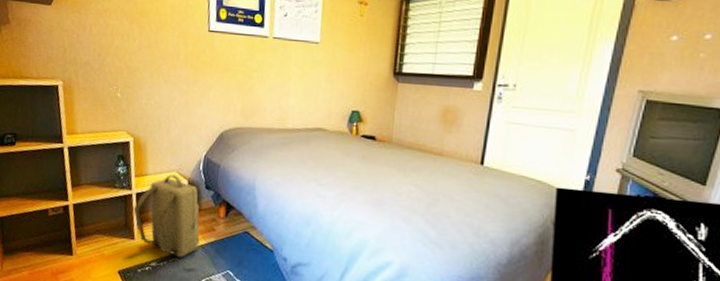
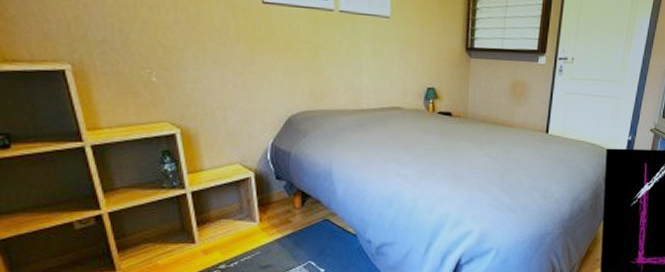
backpack: present [133,174,200,258] -> none [190,167,275,256]

